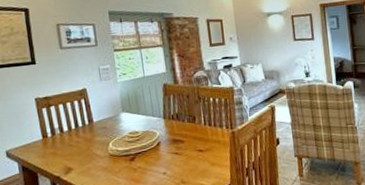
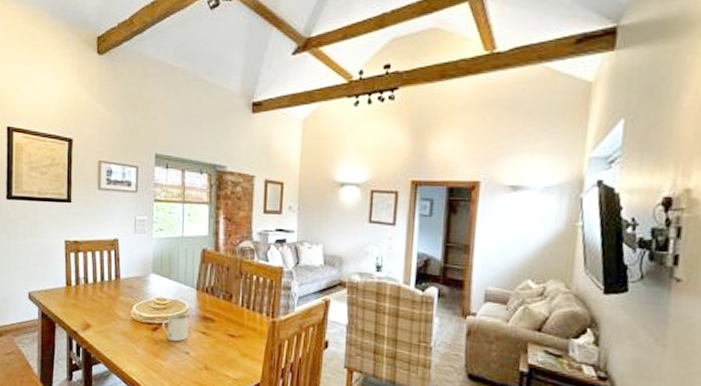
mug: none [138,141,163,167] -> present [162,313,189,342]

